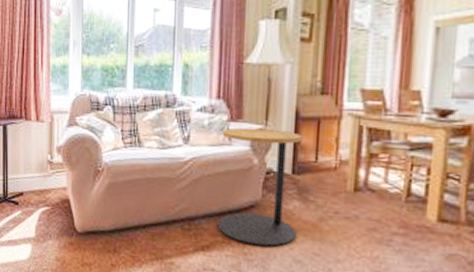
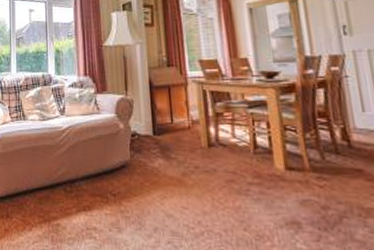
side table: present [218,127,303,247] -> none [91,98,165,204]

